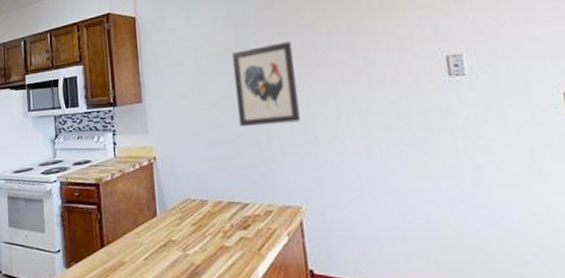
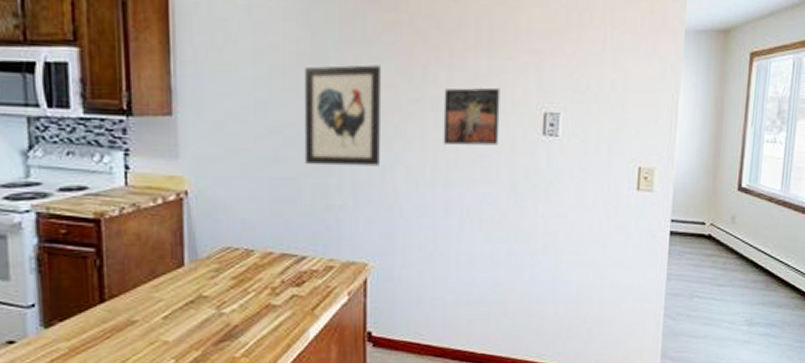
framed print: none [347,41,406,97] -> present [443,87,501,146]

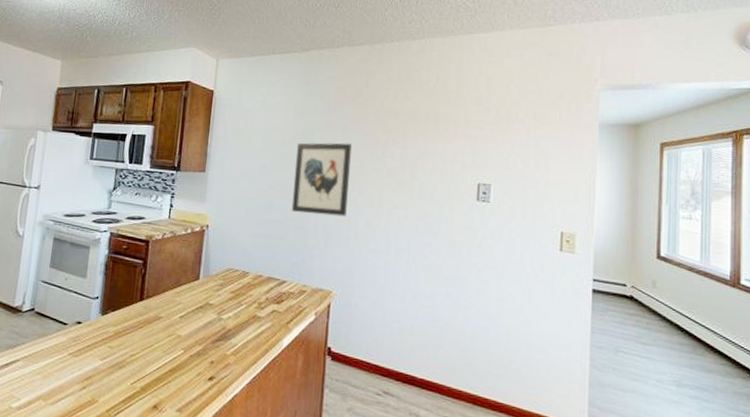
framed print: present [443,87,501,146] -> none [395,162,443,207]

